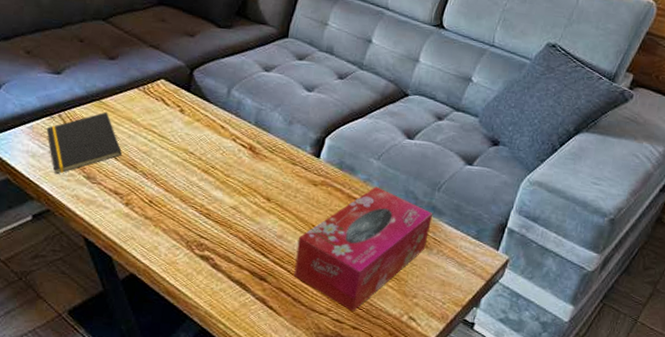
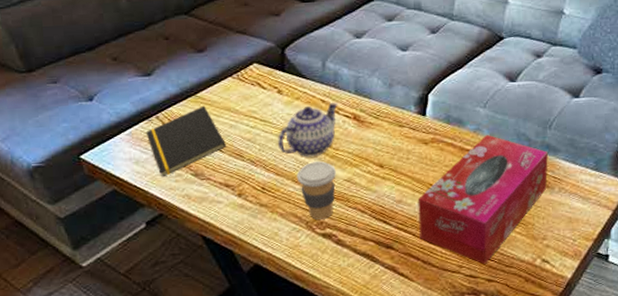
teapot: none [172,129,237,180] -> present [278,102,338,157]
coffee cup: none [184,184,224,241] -> present [296,161,336,220]

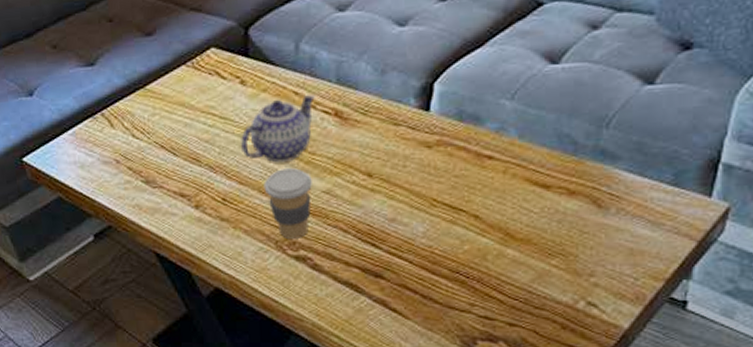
notepad: present [145,105,227,177] -> none [90,100,182,184]
tissue box: present [417,134,549,264] -> none [416,135,604,304]

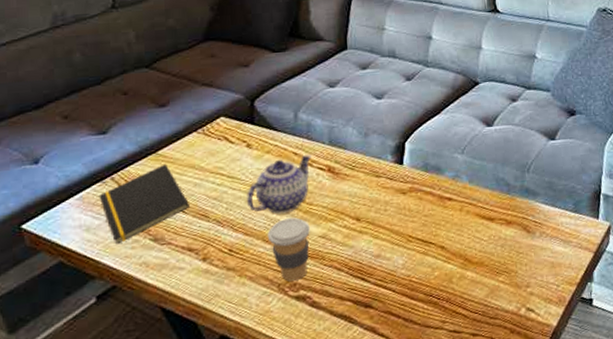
notepad: none [90,100,182,184] -> present [99,163,191,245]

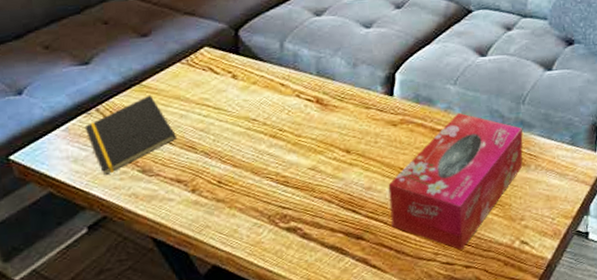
teapot: present [247,155,311,214] -> none [234,86,299,146]
coffee cup: present [267,217,310,281] -> none [256,149,299,213]
tissue box: none [397,180,528,318] -> present [388,112,523,250]

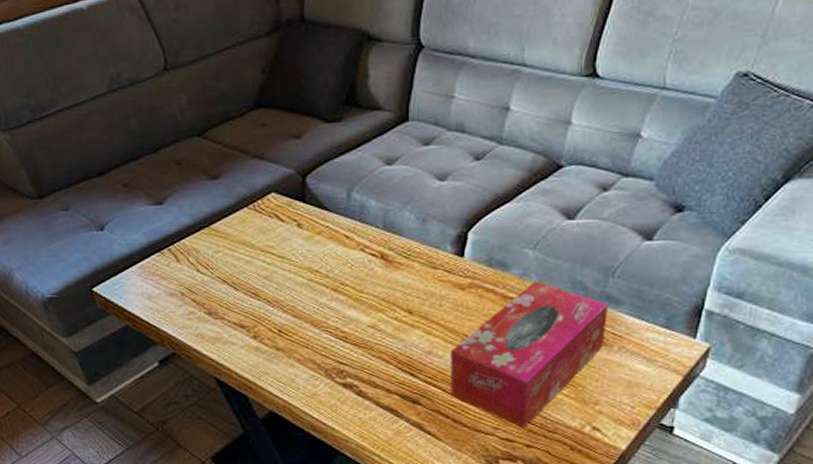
notepad: present [84,95,178,176] -> none [158,238,242,315]

